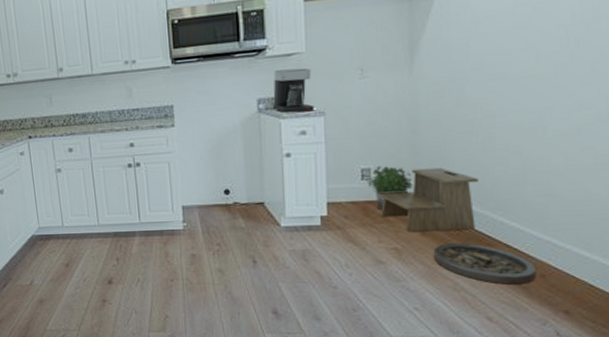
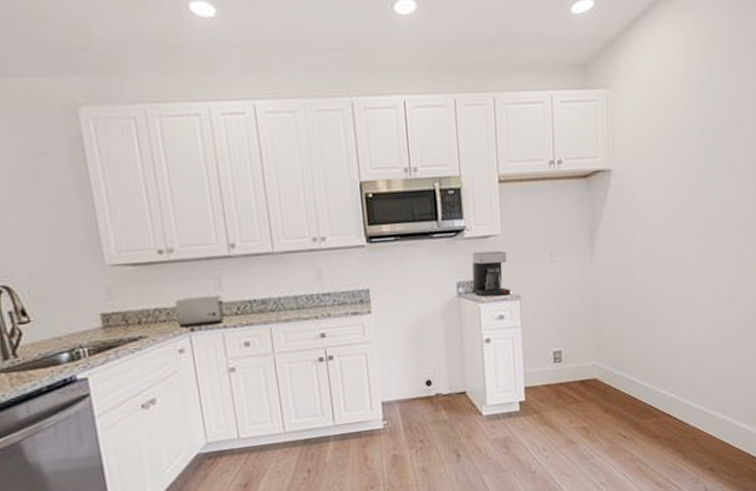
toaster: none [18,110,54,135] -> present [174,295,225,327]
potted plant: present [367,165,412,211] -> none [558,347,596,392]
step stool: present [378,167,479,231] -> none [568,347,647,410]
pet bowl: present [433,243,536,285] -> none [614,416,689,451]

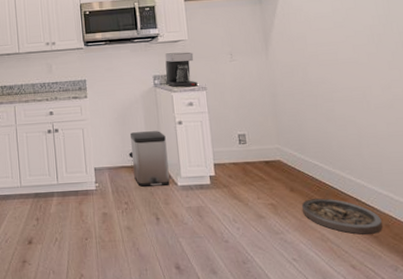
pedal bin: none [427,352,474,421] -> present [130,131,170,187]
pet bowl: none [614,416,689,451] -> present [301,198,383,235]

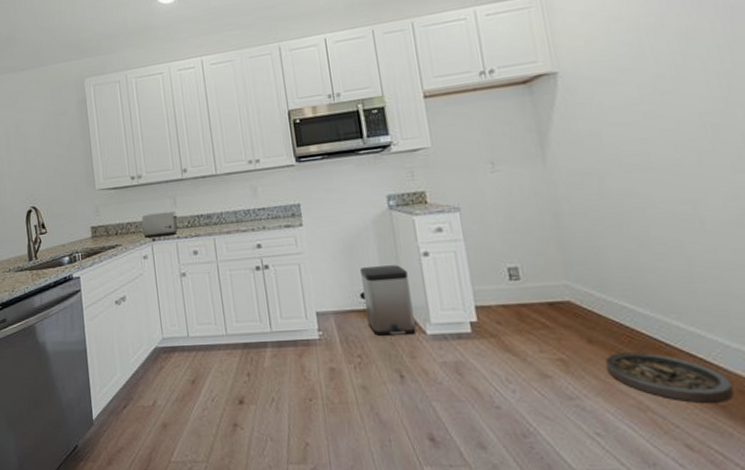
coffee maker: present [165,52,198,88] -> none [401,163,448,209]

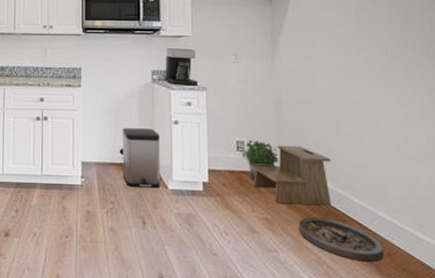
coffee maker: none [401,163,448,209] -> present [165,48,198,86]
potted plant: none [515,264,568,315] -> present [241,139,278,181]
step stool: none [530,265,649,339] -> present [250,145,331,205]

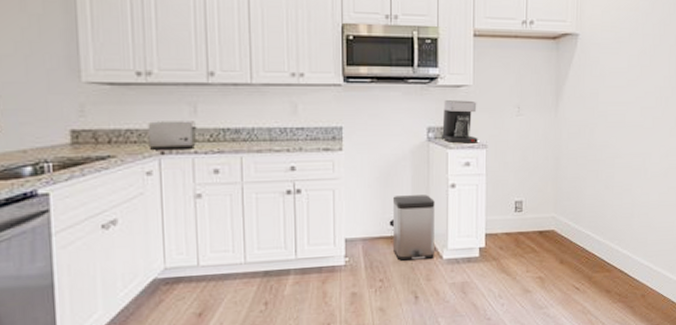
potted plant: present [241,139,278,181] -> none [519,198,554,241]
step stool: present [250,145,331,205] -> none [527,201,603,261]
pet bowl: present [298,217,384,262] -> none [568,270,639,306]

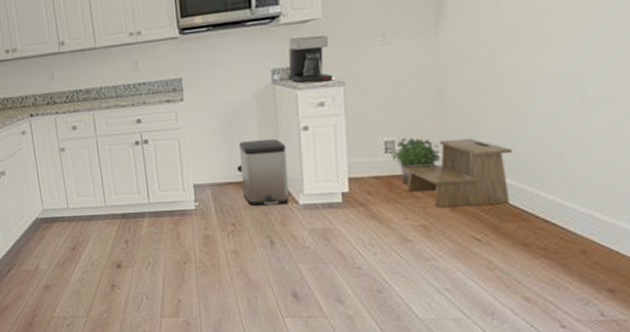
toaster: present [147,121,197,150] -> none [18,86,56,113]
potted plant: none [519,198,554,241] -> present [391,137,440,186]
step stool: none [527,201,603,261] -> present [403,138,513,207]

